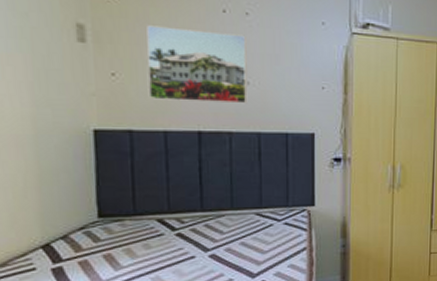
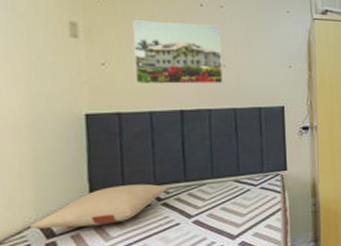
pillow: none [35,211,183,254] -> present [30,183,168,229]

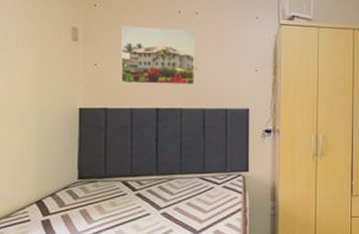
pillow: present [30,183,168,229] -> none [31,174,142,209]

